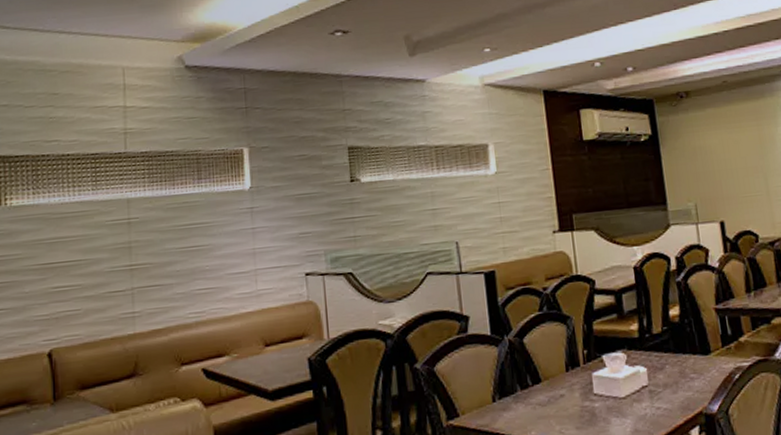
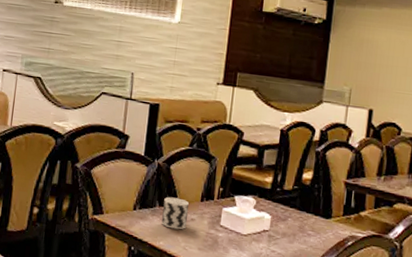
cup: none [525,374,557,413] -> present [161,197,189,230]

